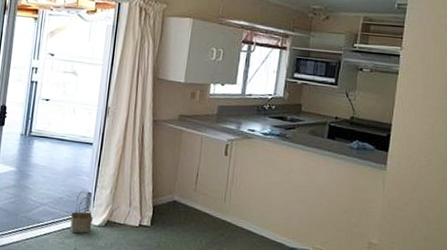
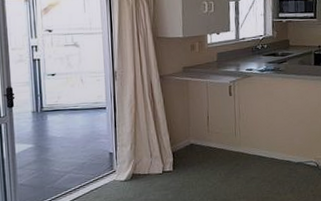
basket: present [70,190,93,234] -> none [96,152,119,192]

